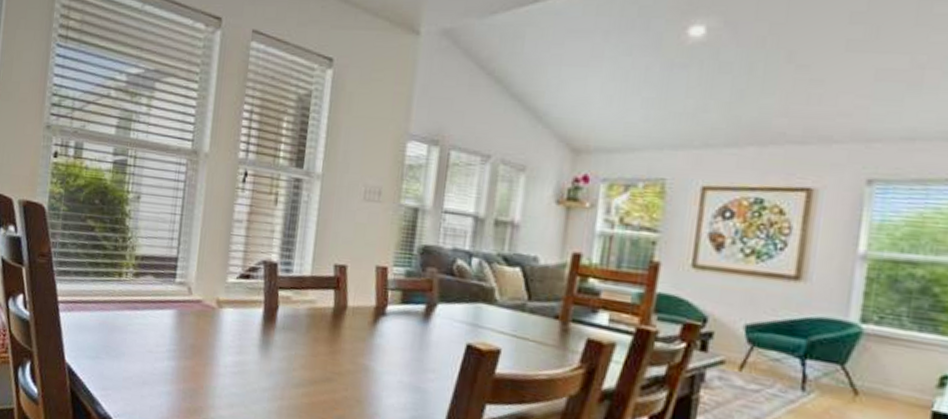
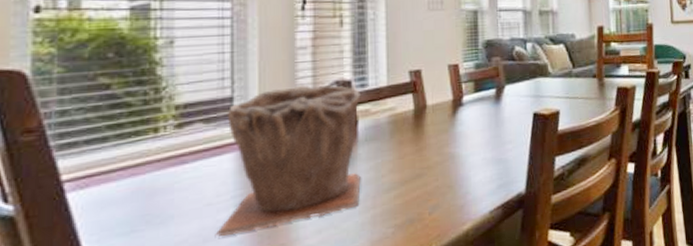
plant pot: none [151,257,285,393] -> present [215,85,361,237]

